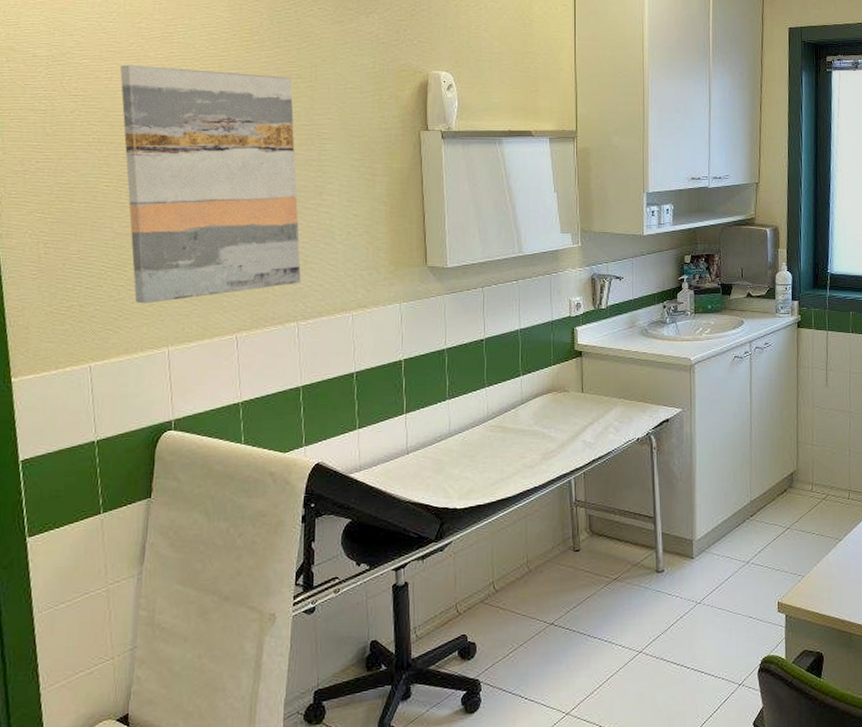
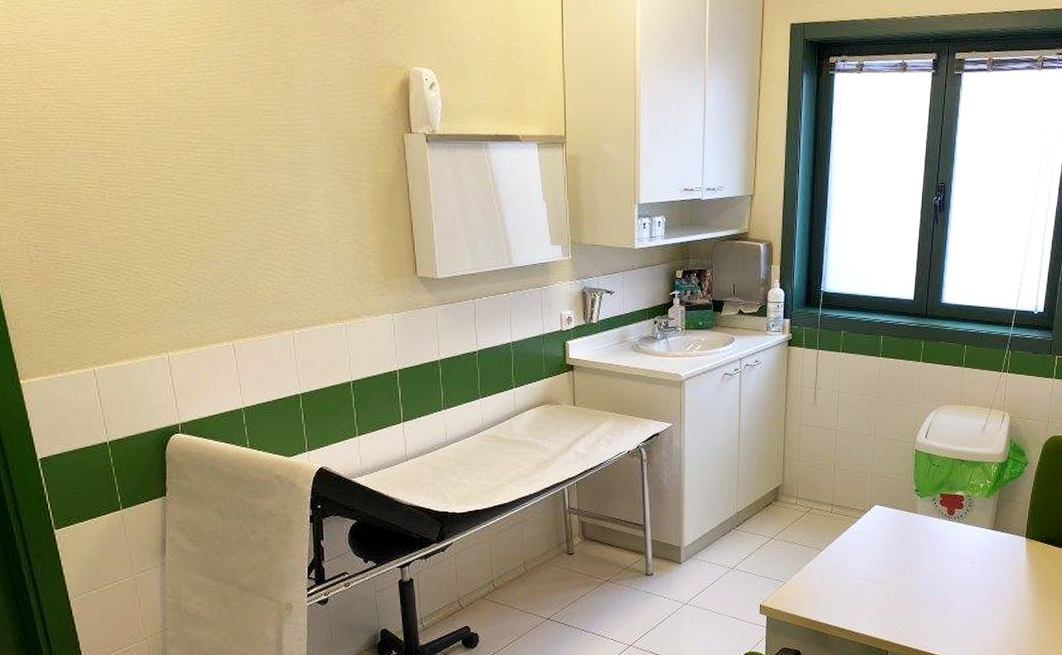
wall art: present [120,64,301,304] -> none [89,55,292,310]

